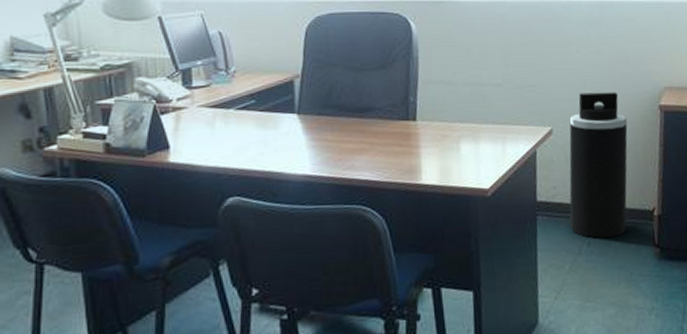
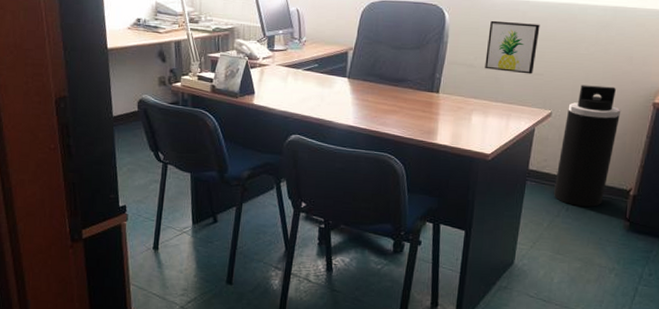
wall art: none [465,27,524,87] -> present [485,20,540,74]

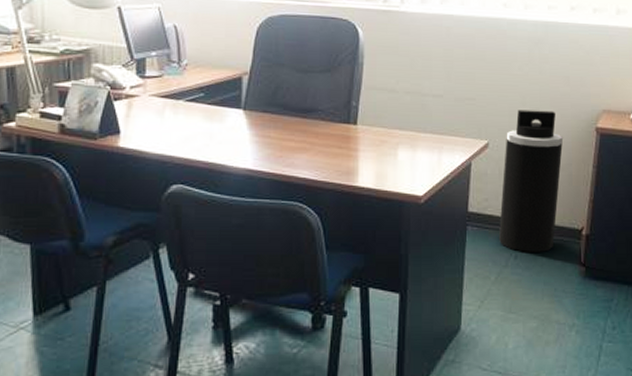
wall art: present [485,20,540,74] -> none [409,37,467,99]

